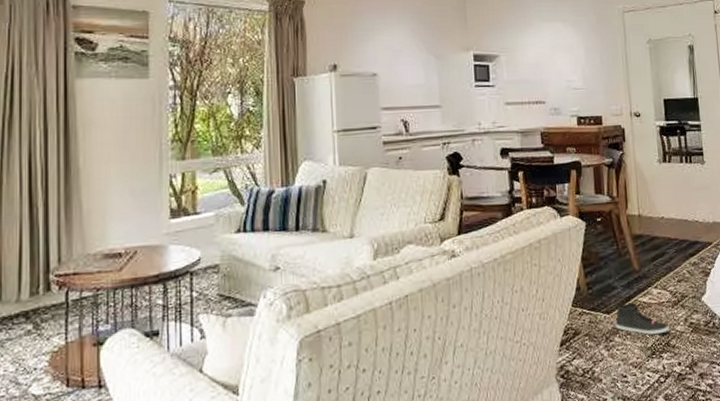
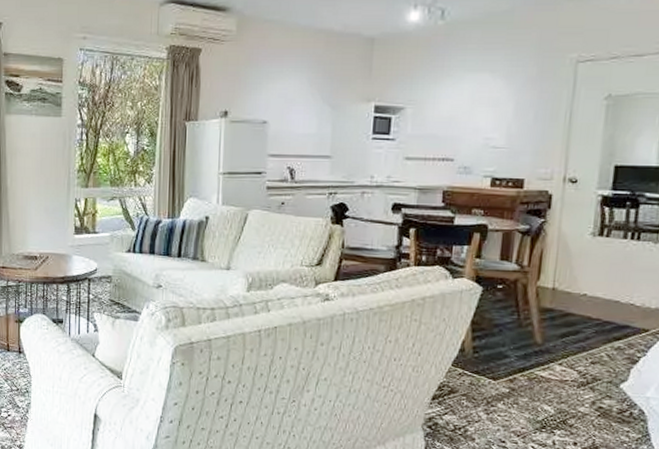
sneaker: present [615,302,670,335] -> none [500,373,570,411]

